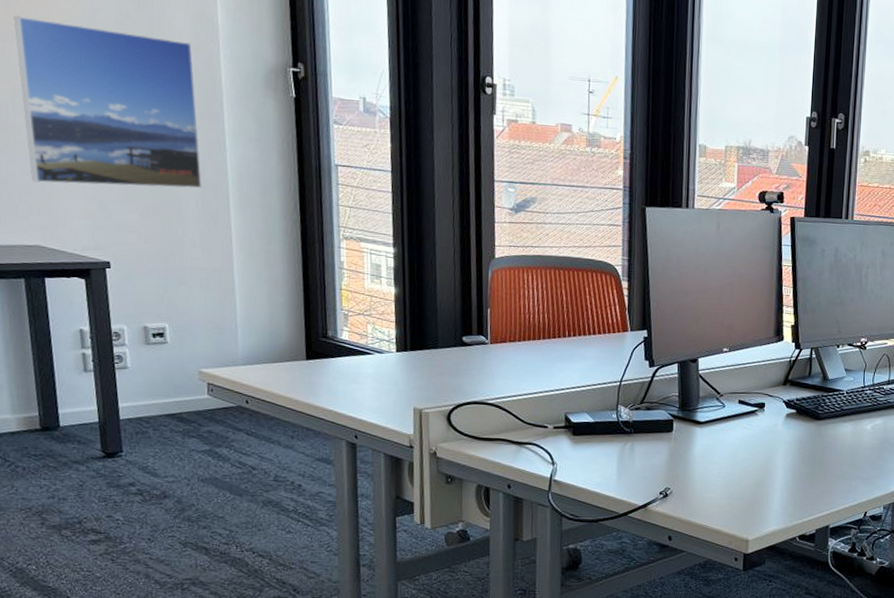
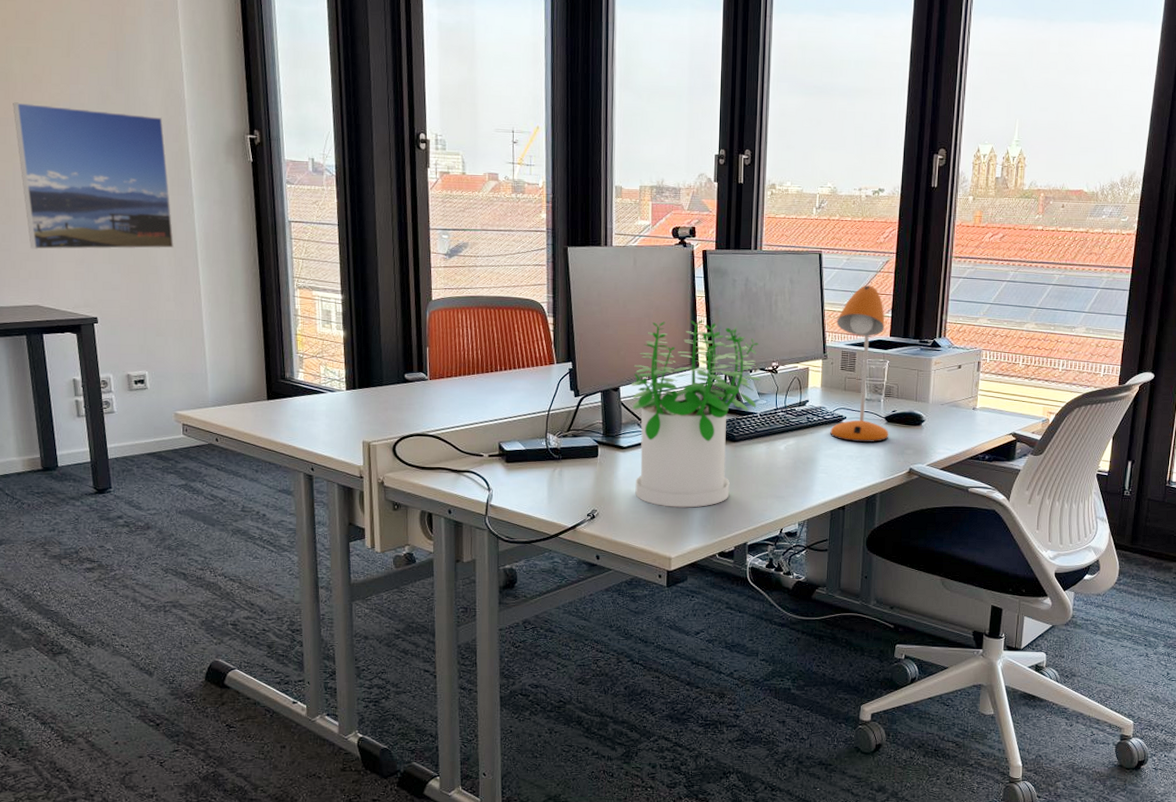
potted plant: none [710,290,849,488] -> present [630,320,762,508]

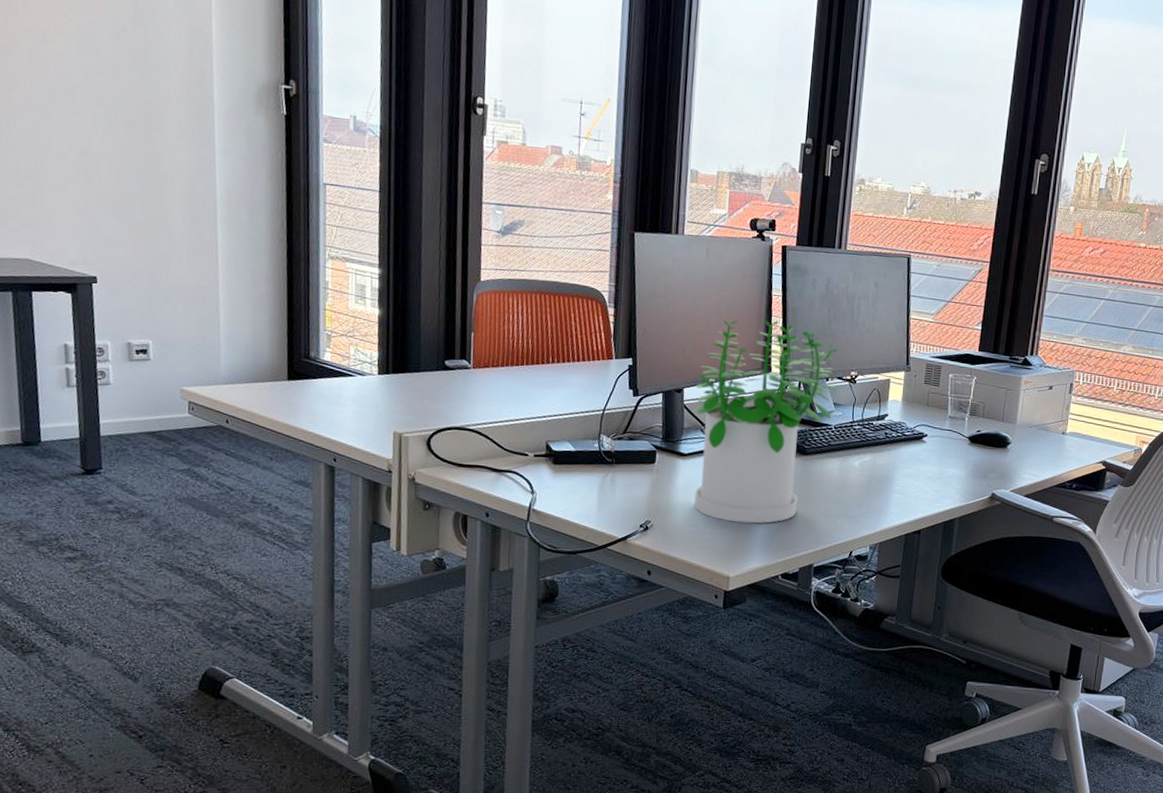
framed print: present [13,102,174,250] -> none [11,29,191,205]
desk lamp: present [830,285,889,442] -> none [909,294,974,464]

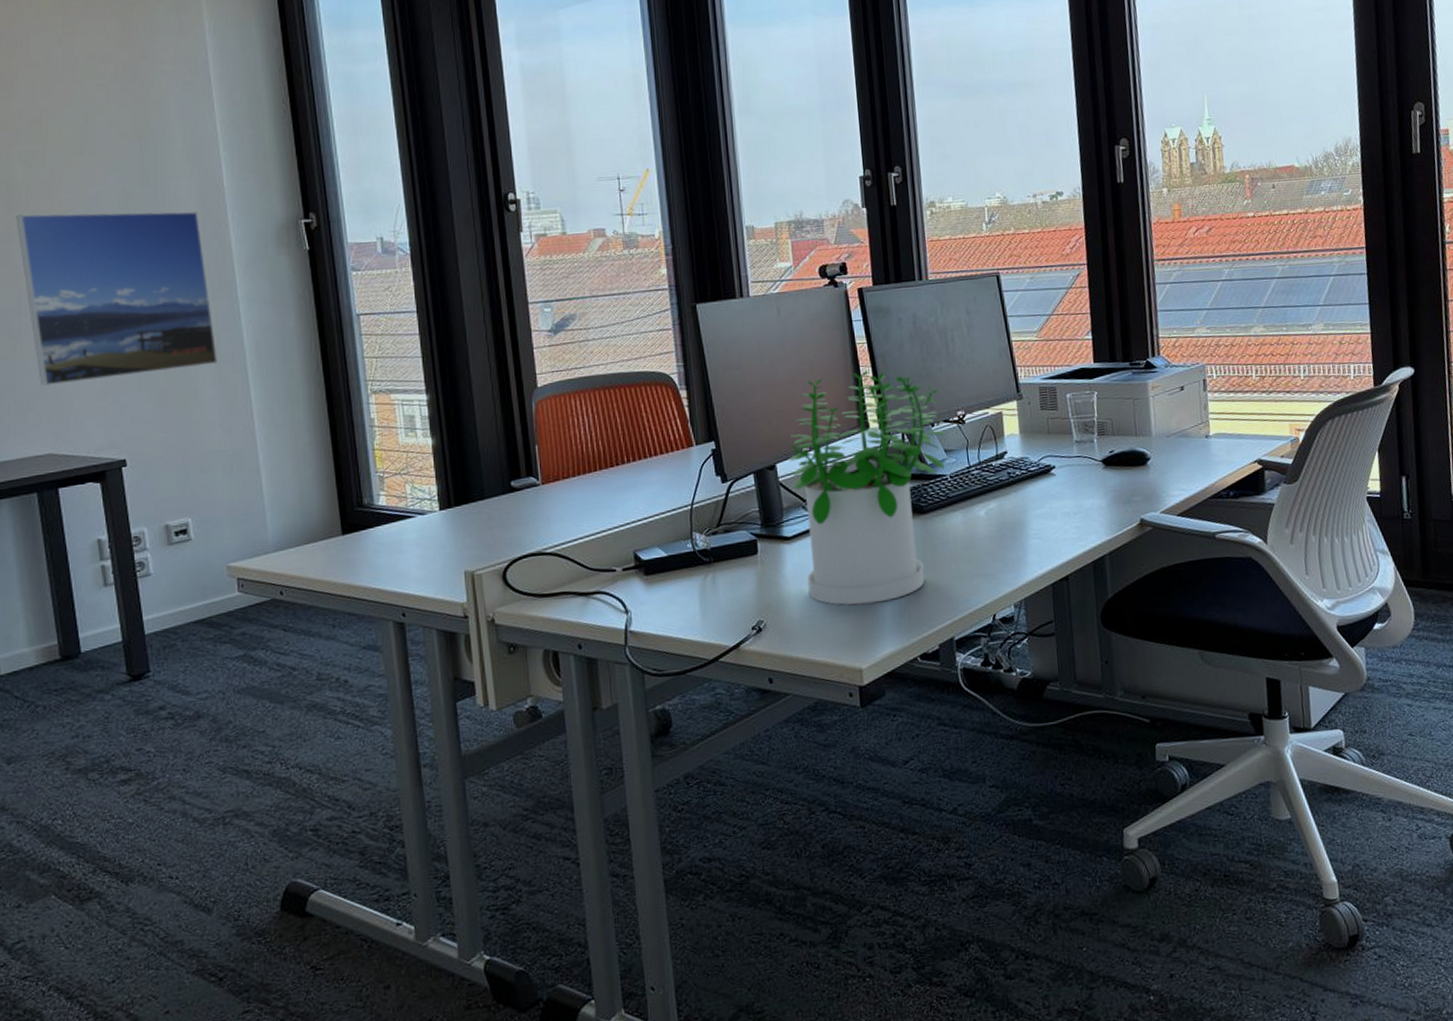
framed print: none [11,29,191,205] -> present [16,211,218,386]

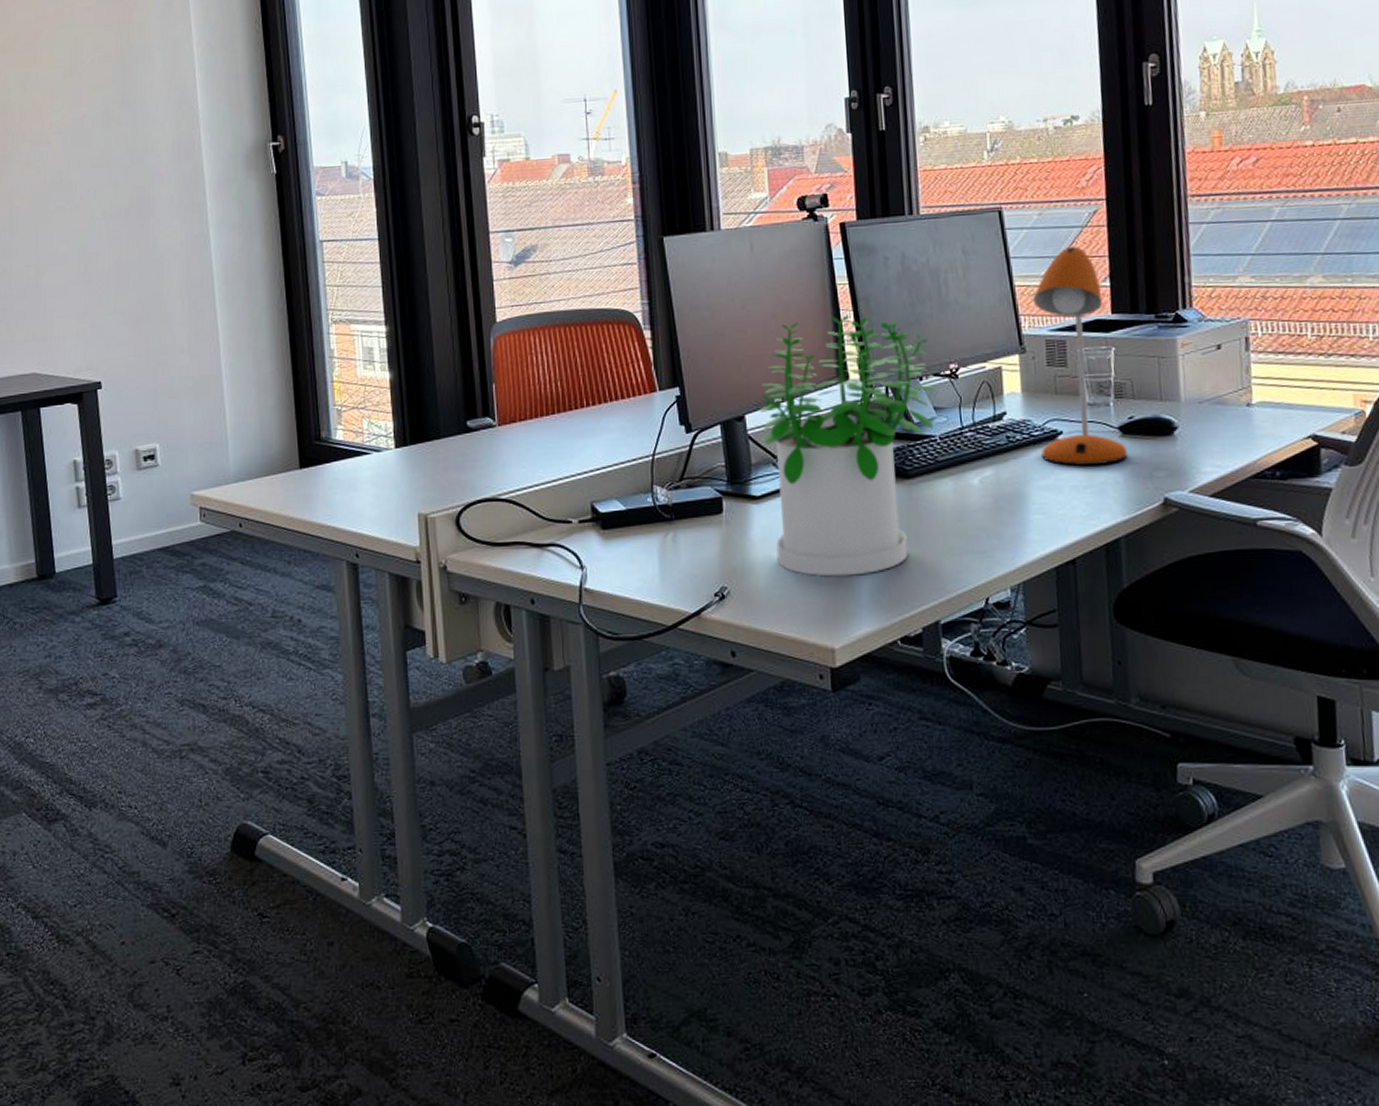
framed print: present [16,211,218,386] -> none [10,133,188,306]
desk lamp: none [1027,305,1110,496] -> present [1033,246,1128,466]

